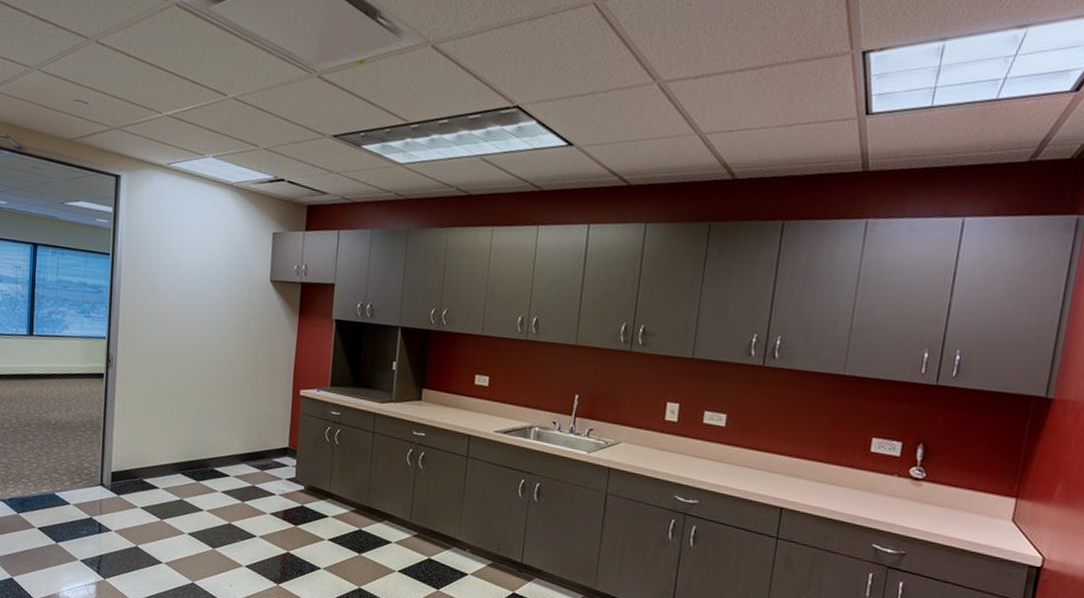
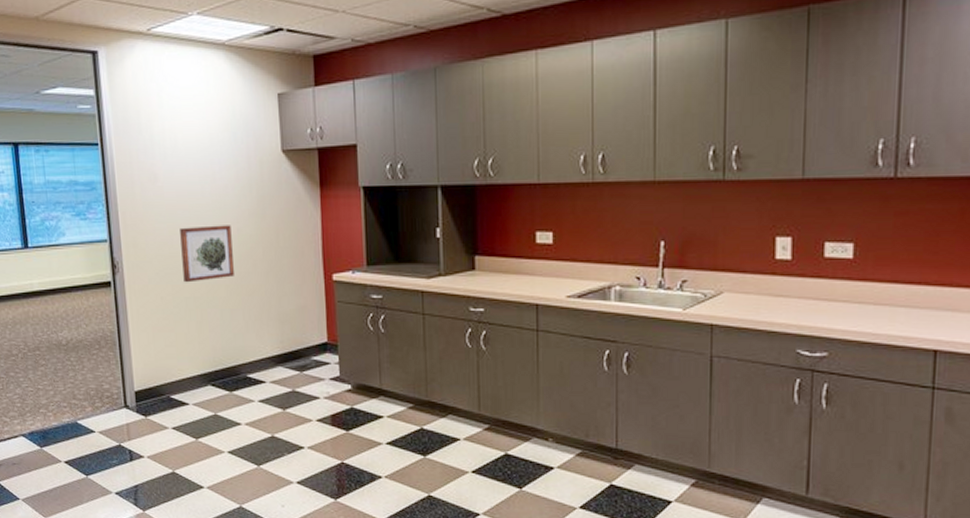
wall art: none [169,334,217,383] -> present [180,225,234,283]

